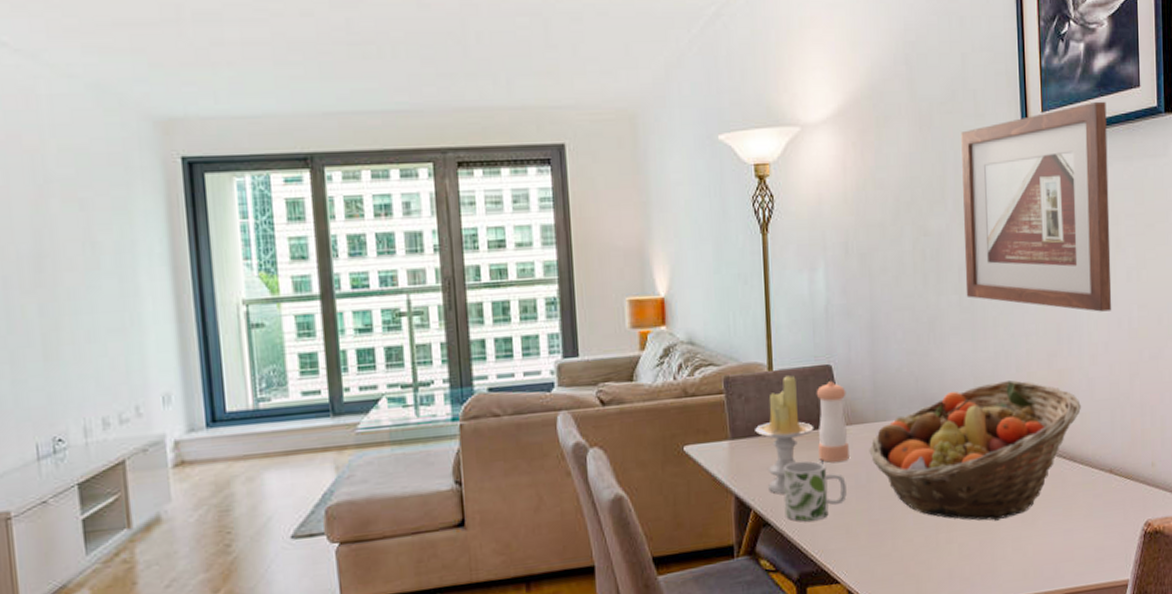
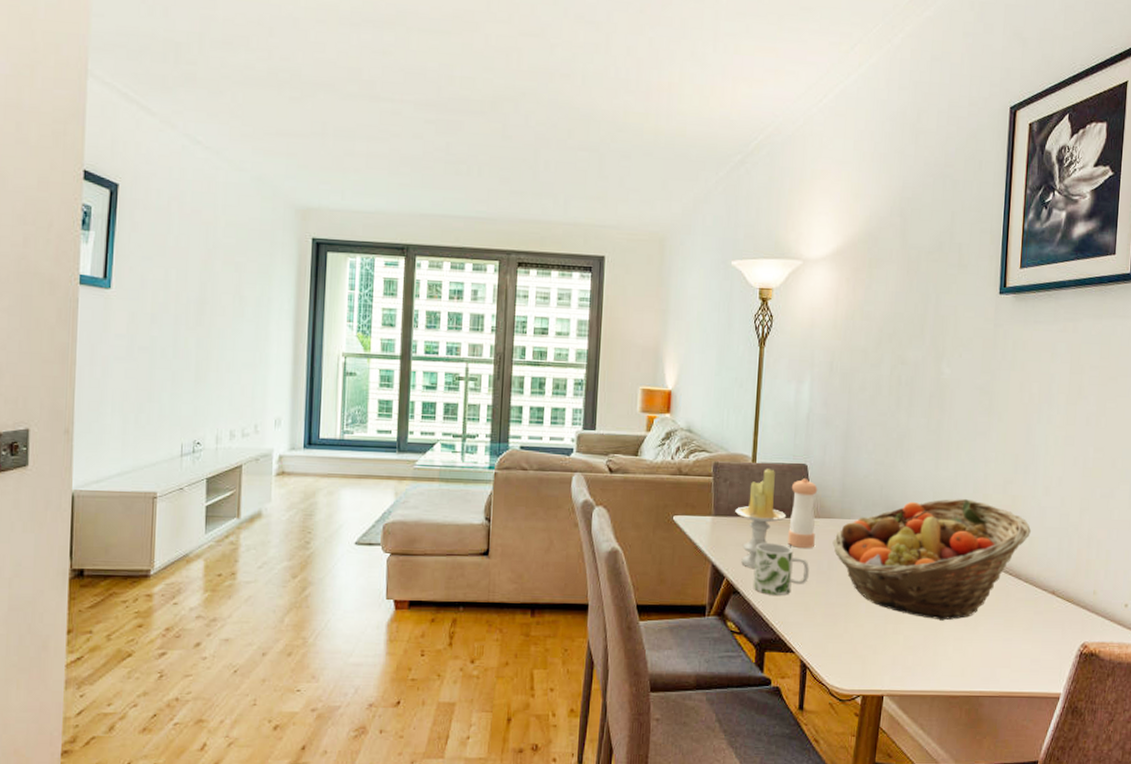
picture frame: present [961,101,1112,312] -> none [934,263,1082,450]

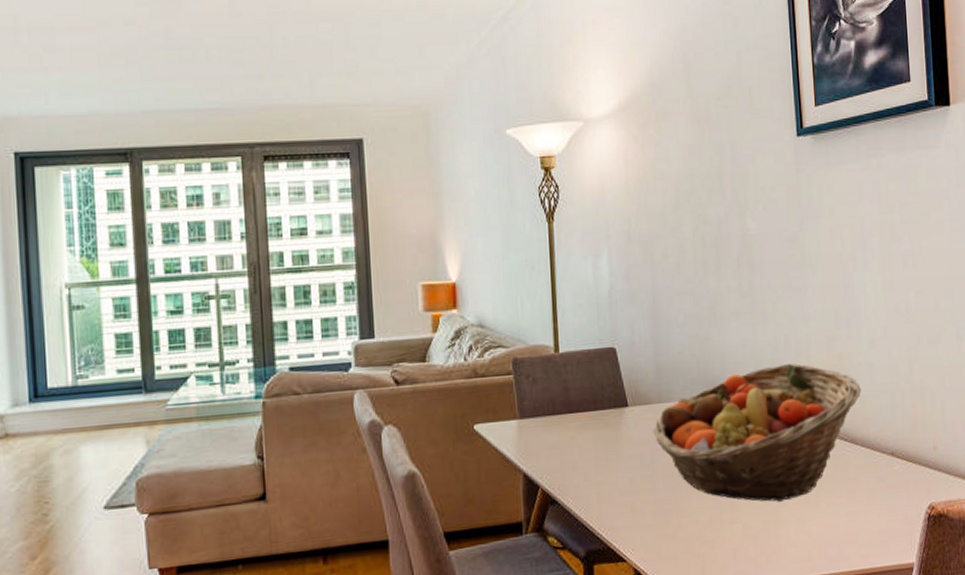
candle: present [735,469,787,568] -> none [542,357,600,473]
mug: present [753,542,809,595] -> none [569,440,632,500]
pepper shaker: present [788,478,818,548] -> none [601,363,634,442]

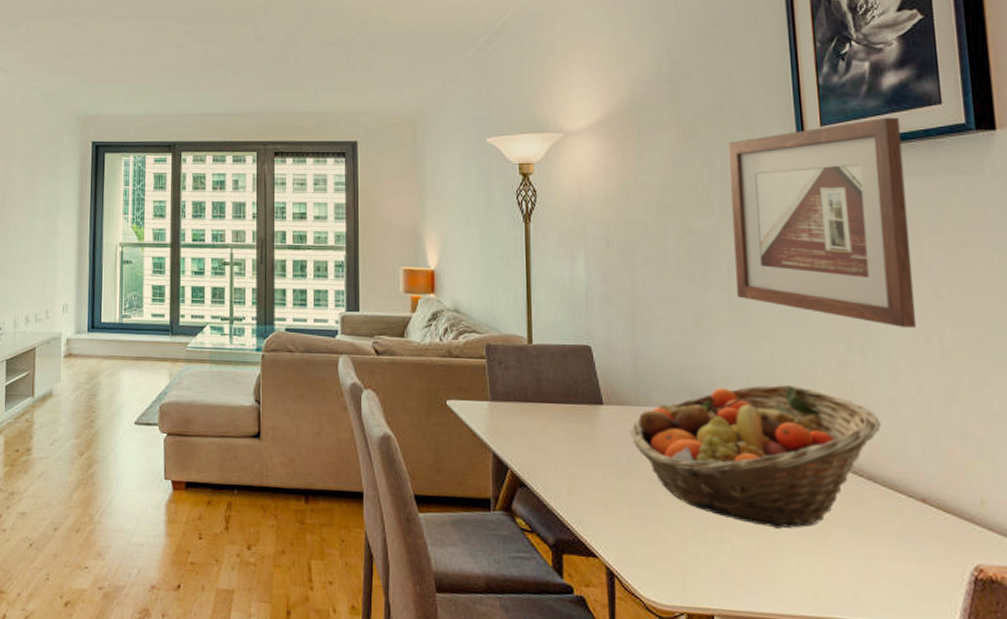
picture frame: none [737,95,889,298] -> present [728,117,917,328]

